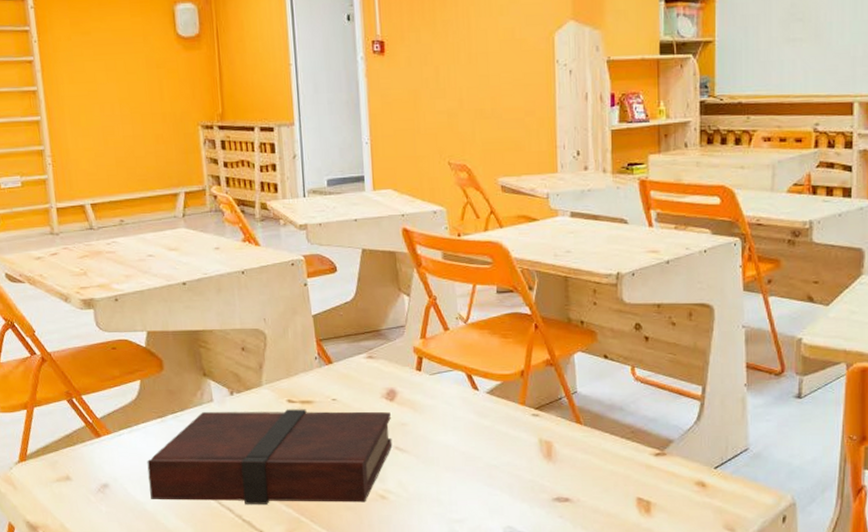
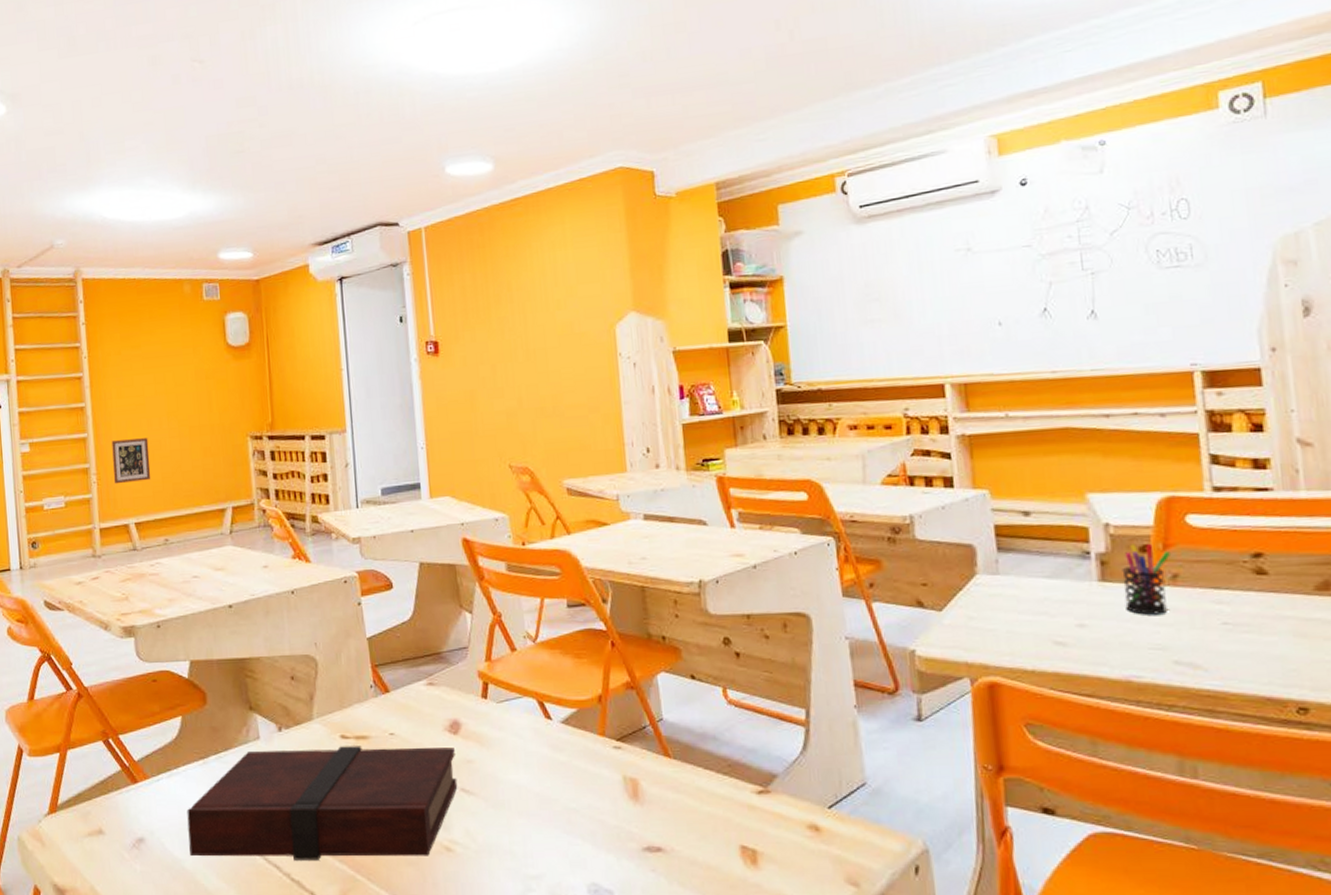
picture frame: none [65,123,105,167] -> present [112,438,151,484]

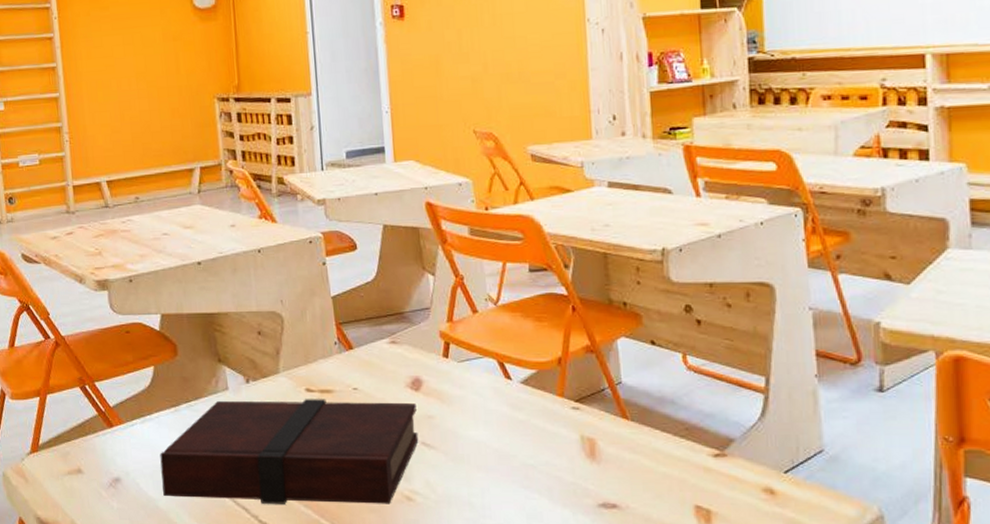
picture frame: present [112,438,151,484] -> none [83,98,122,143]

